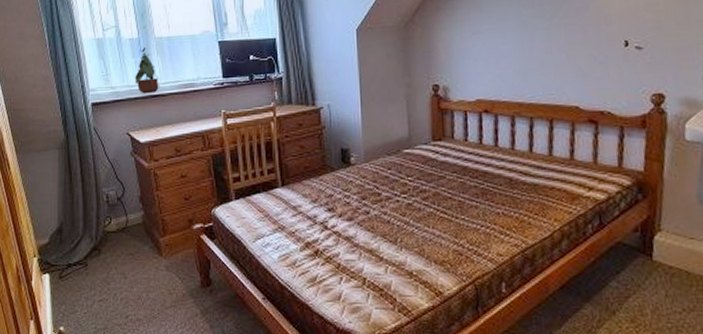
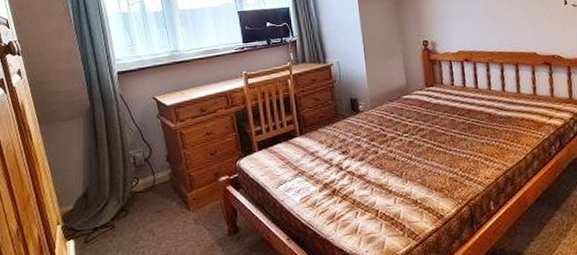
potted plant: present [135,47,160,94] -> none [160,18,185,61]

